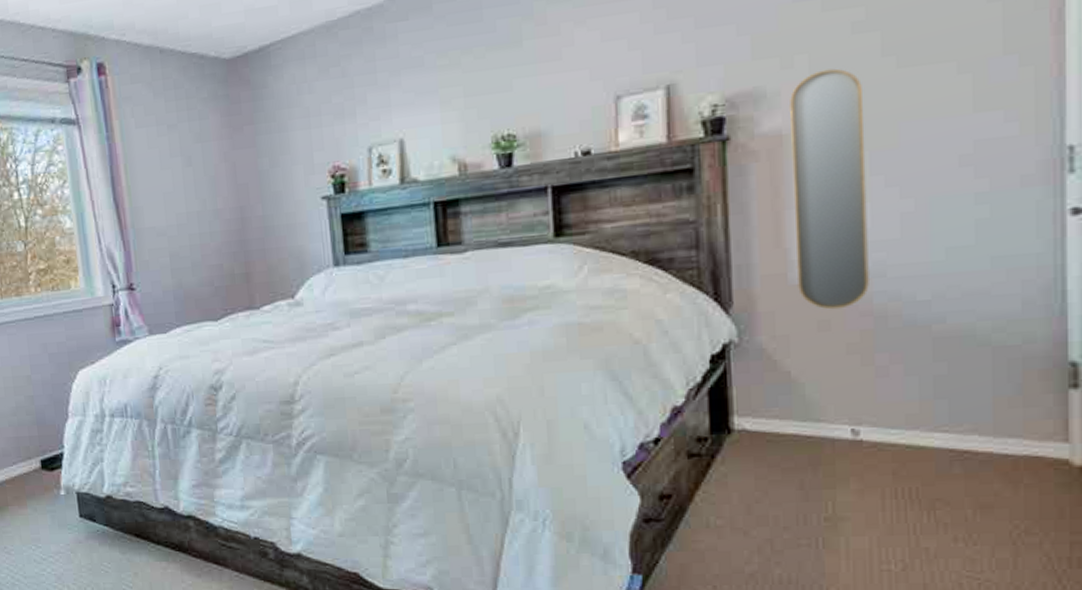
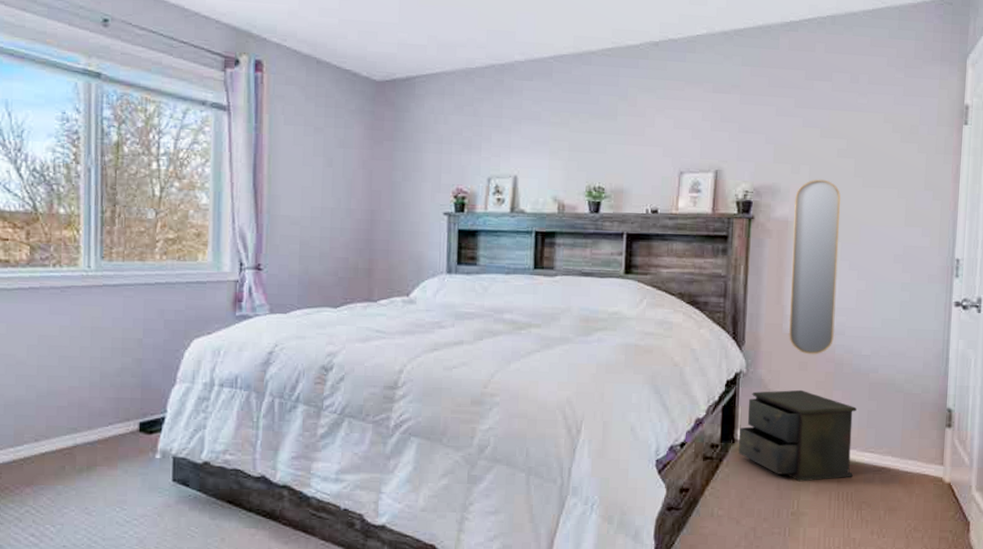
nightstand: none [737,357,917,478] -> present [739,389,857,482]

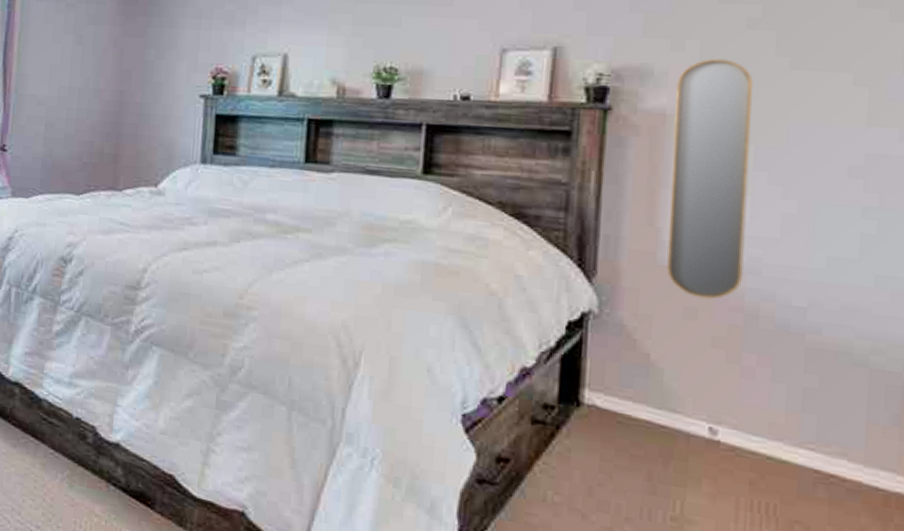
nightstand: present [739,389,857,482] -> none [586,340,783,482]

